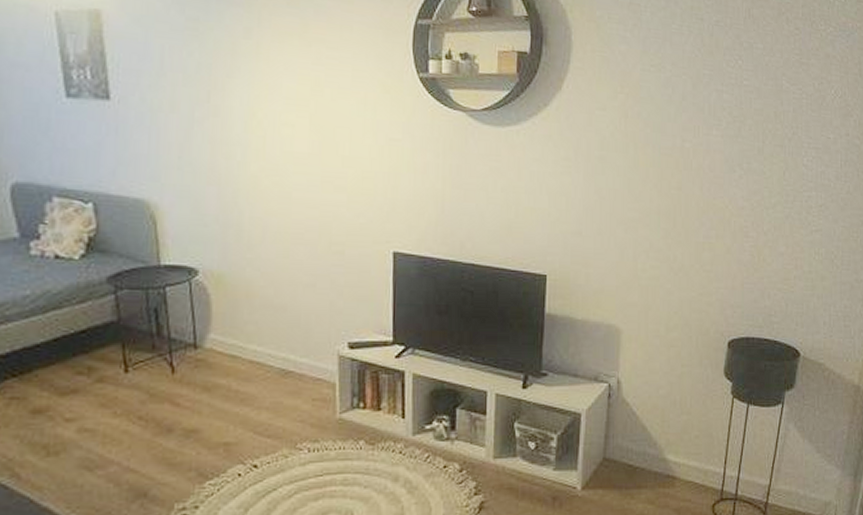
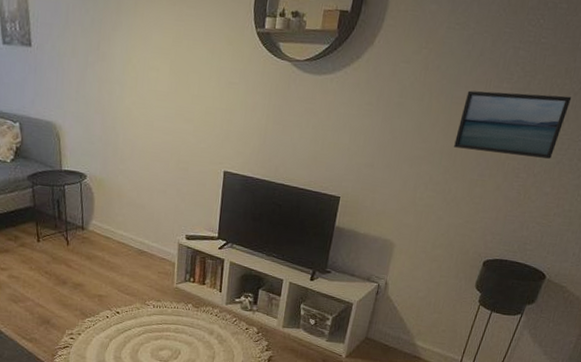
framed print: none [671,139,787,213] -> present [454,90,572,159]

